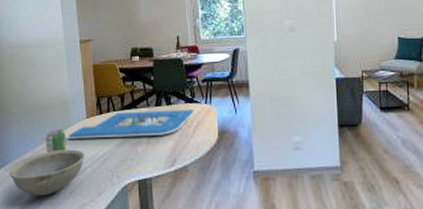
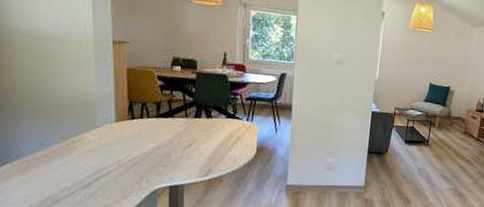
bowl: present [9,149,86,196] -> none [16,150,112,195]
beverage can: present [45,129,67,154] -> none [64,129,91,153]
board game: present [67,110,195,139] -> none [91,120,236,146]

